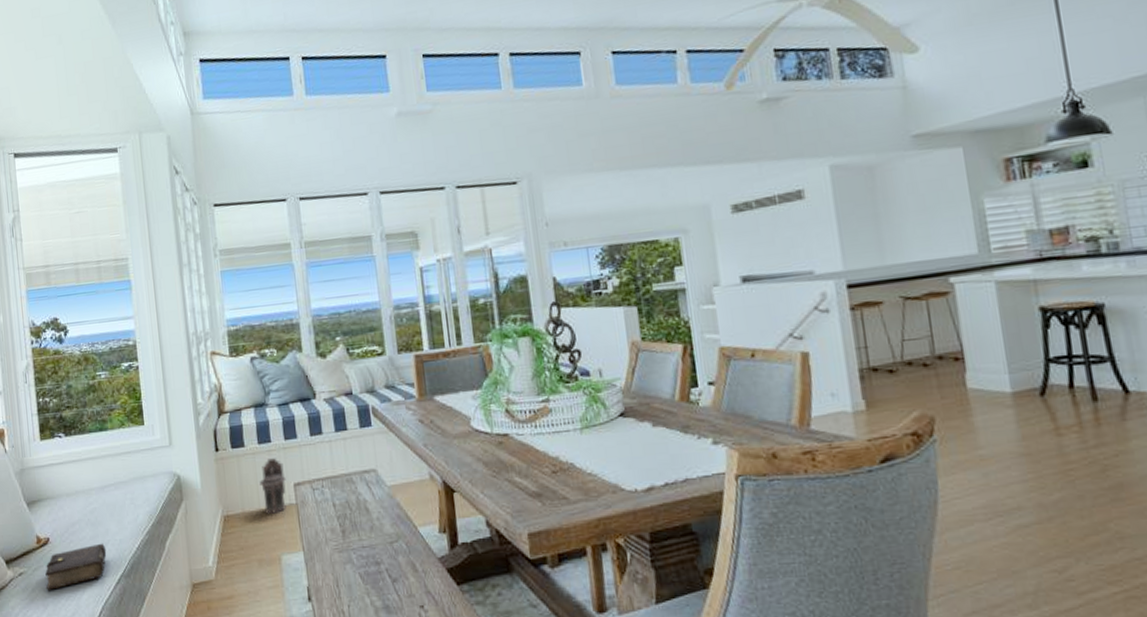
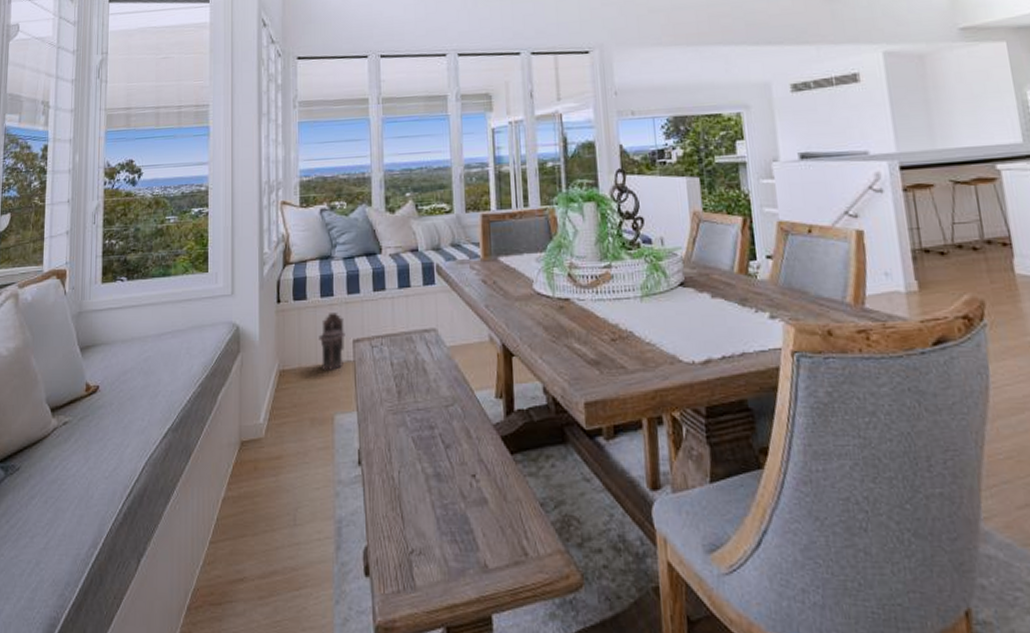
book: present [44,543,107,590] -> none [89,393,156,442]

